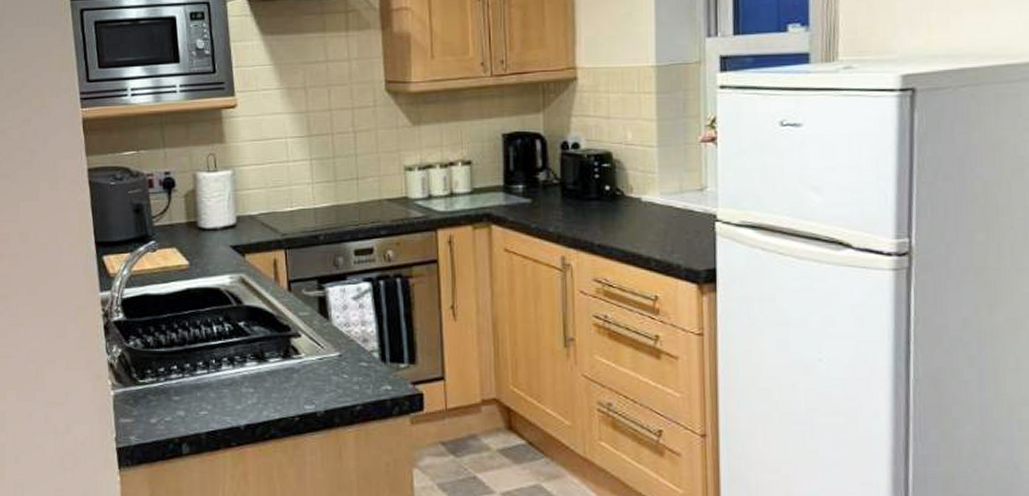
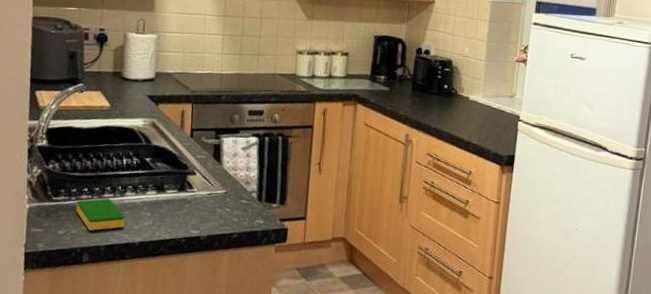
dish sponge: none [166,375,225,416] -> present [76,198,125,231]

